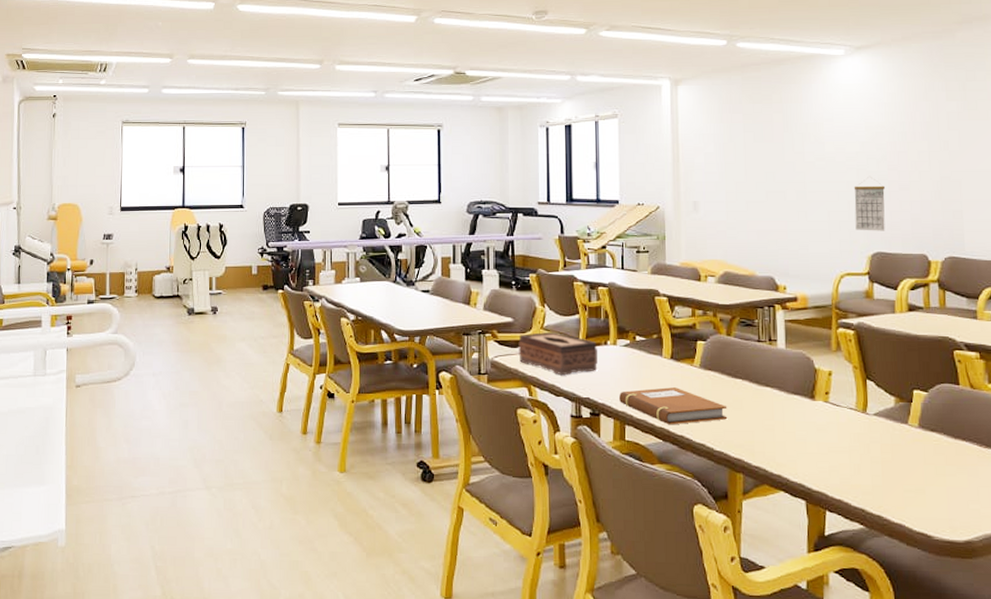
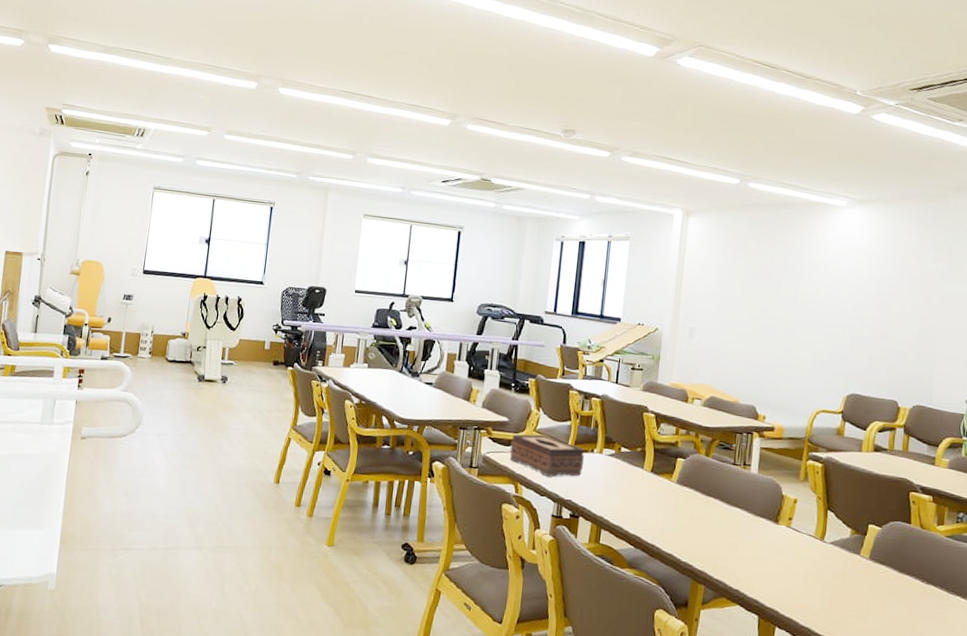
notebook: present [619,387,728,425] -> none [599,497,698,534]
calendar: present [853,177,886,231] -> none [836,323,868,375]

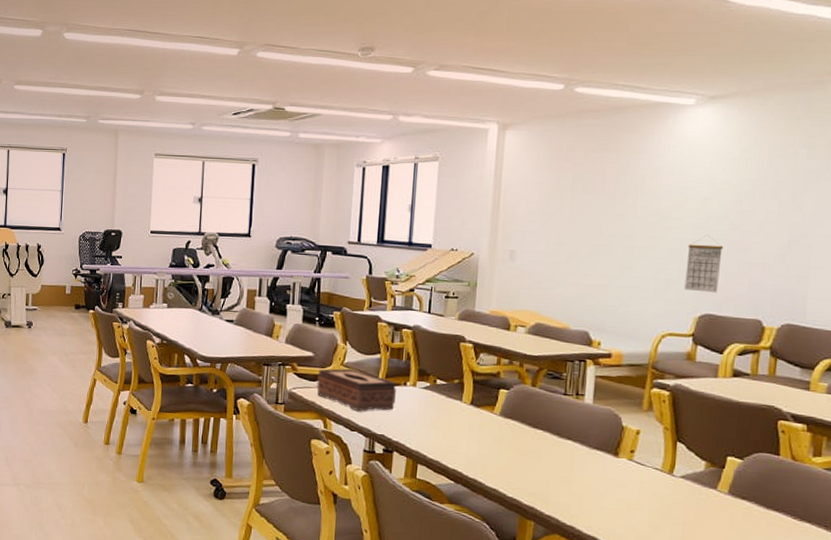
calendar: none [836,323,868,375] -> present [684,235,724,293]

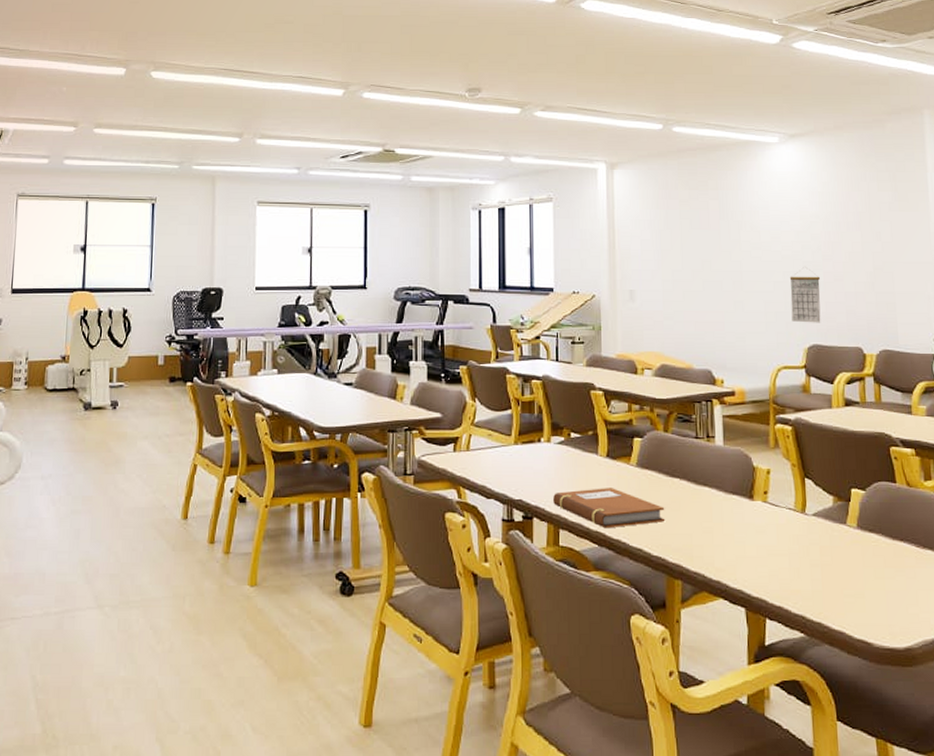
tissue box: present [316,368,396,412] -> none [447,428,531,476]
notebook: none [414,431,525,468] -> present [553,488,666,529]

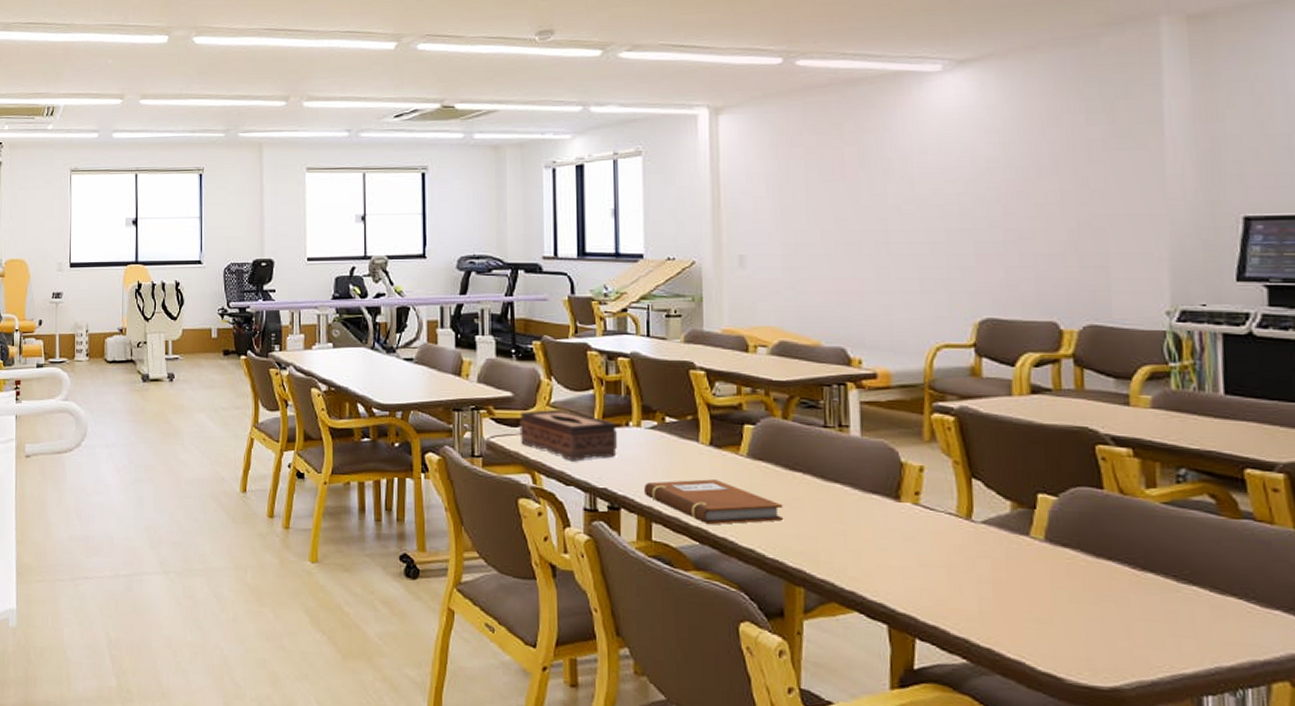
tissue box: none [447,428,531,476] -> present [519,409,617,461]
calendar: present [789,267,821,323] -> none [954,224,999,292]

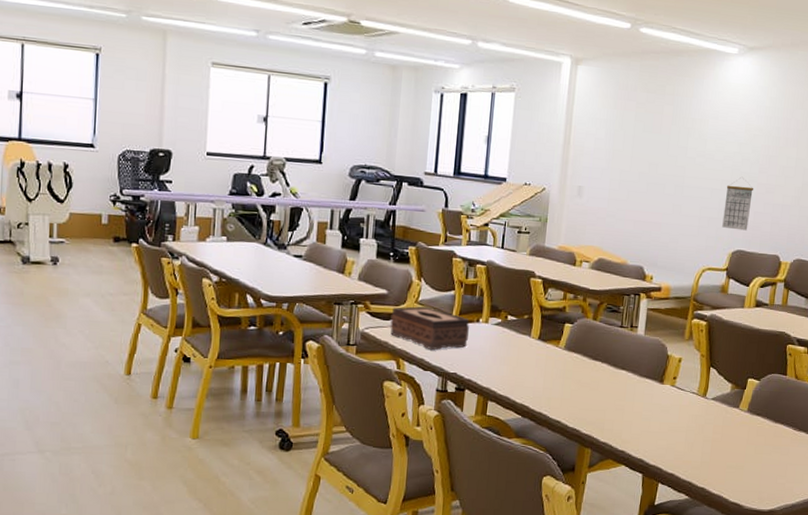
notebook: present [644,479,784,525] -> none [485,366,585,402]
calendar: none [954,224,999,292] -> present [722,177,754,231]

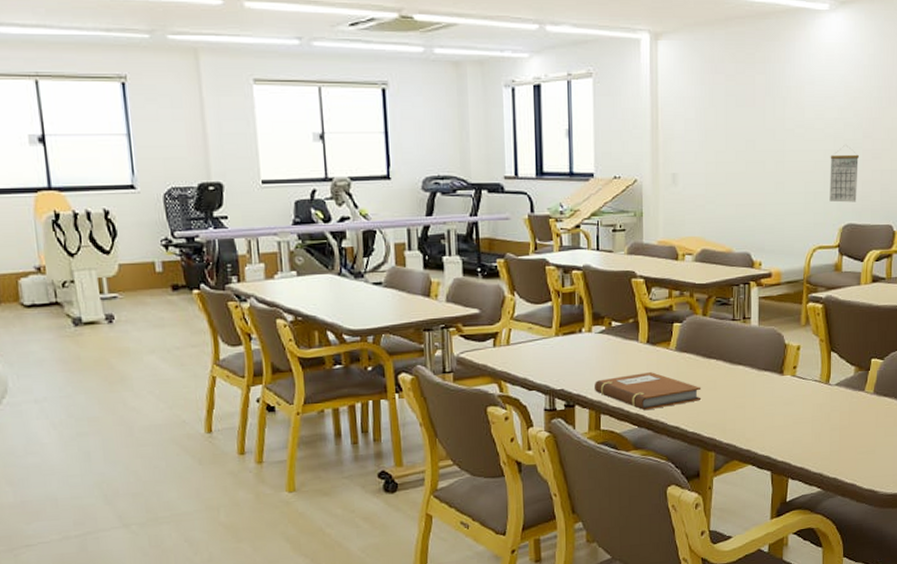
tissue box: present [390,306,470,351] -> none [486,321,572,368]
notebook: none [485,366,585,402] -> present [595,372,702,411]

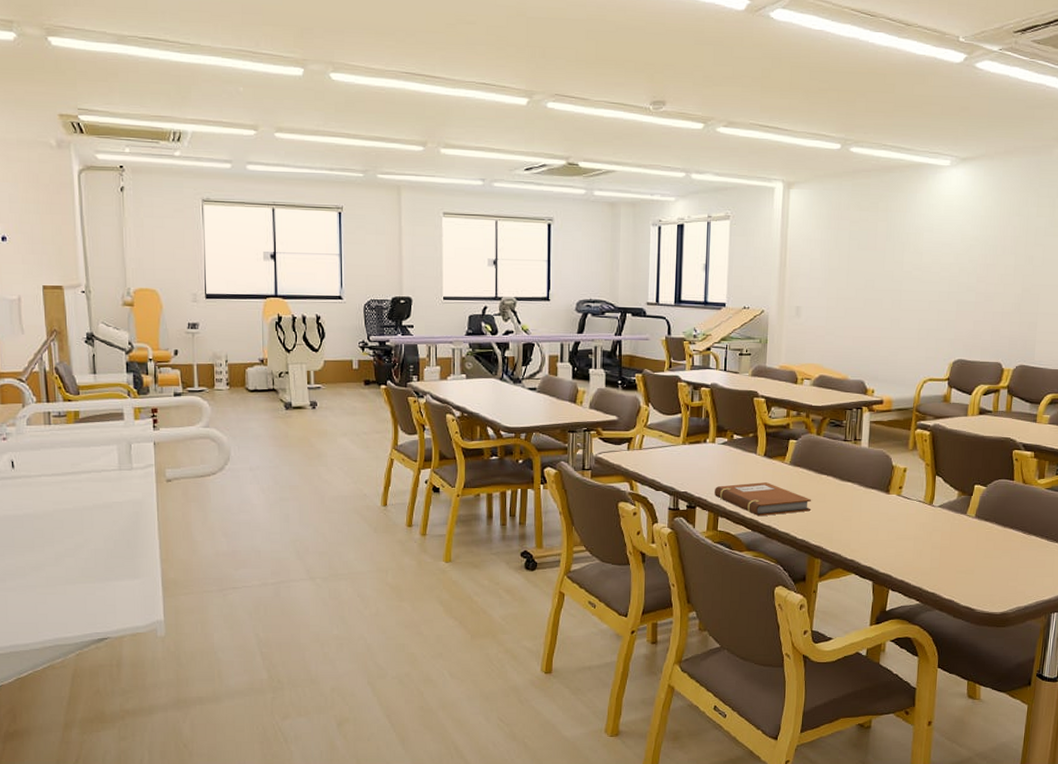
calendar: present [829,145,860,203] -> none [941,288,973,340]

